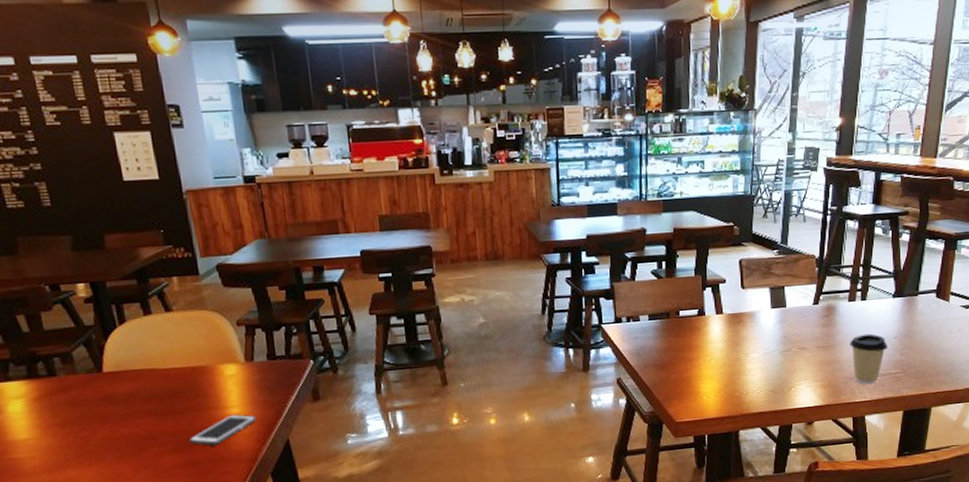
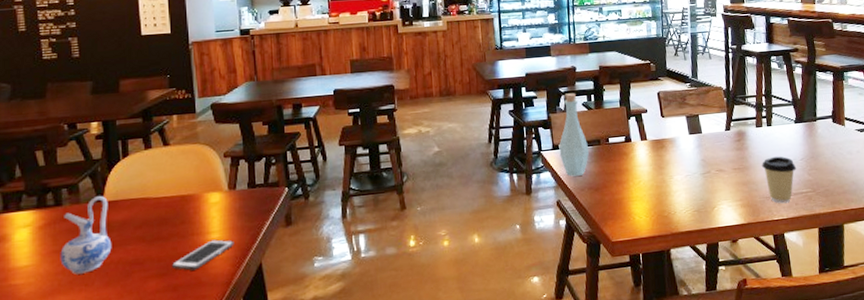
ceramic pitcher: none [60,366,120,449] -> present [60,196,112,275]
bottle: none [622,259,656,353] -> present [559,93,589,177]

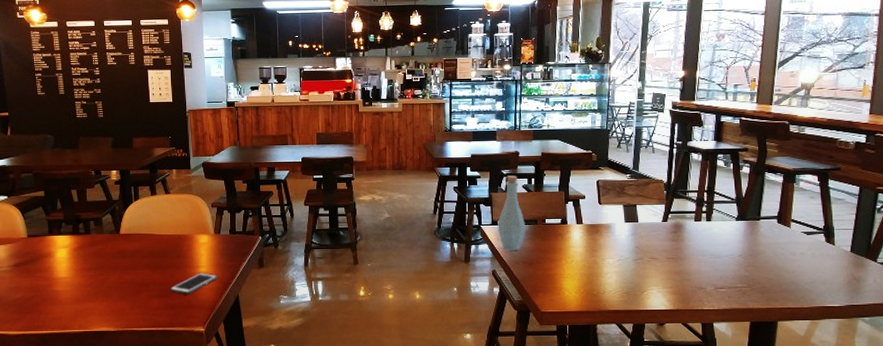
ceramic pitcher: present [60,196,112,275] -> none [89,229,126,288]
coffee cup: present [762,156,796,204] -> none [697,250,733,295]

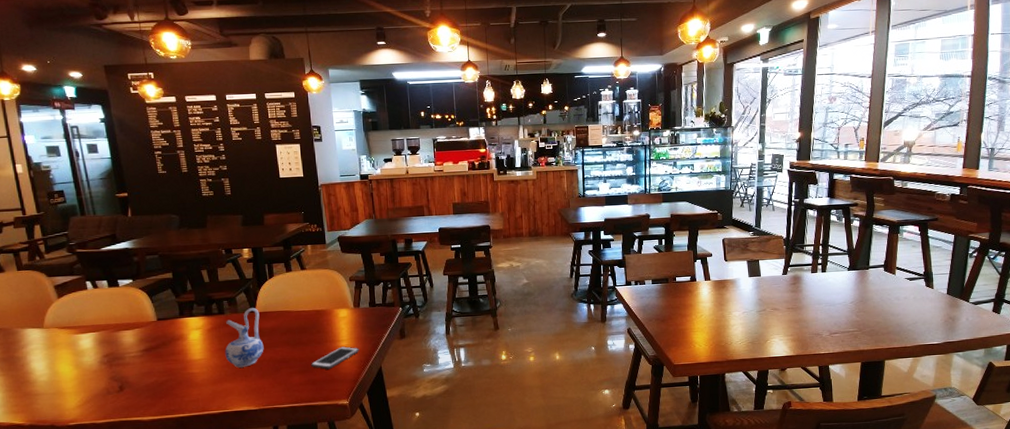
ceramic pitcher: none [89,229,126,288] -> present [225,308,264,368]
bottle: present [498,175,525,250] -> none [631,237,657,309]

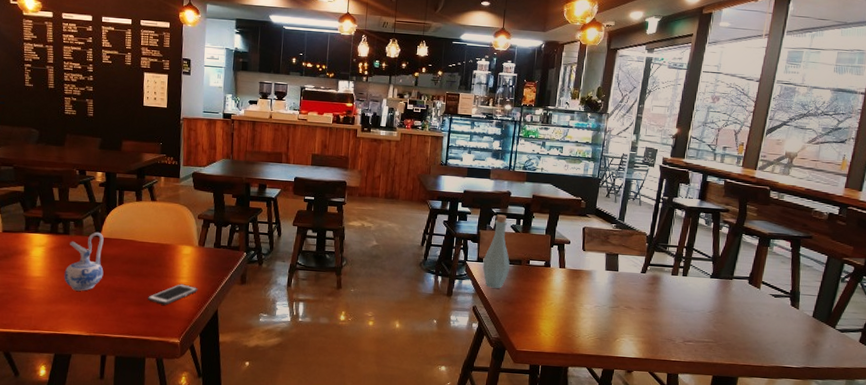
bottle: none [631,237,657,309] -> present [482,214,510,288]

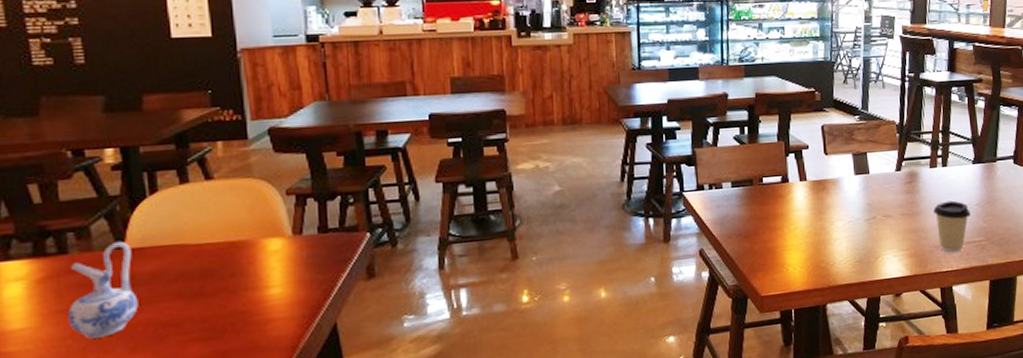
cell phone: present [147,284,198,305] -> none [218,295,301,333]
bottle: present [482,214,510,288] -> none [704,124,739,222]
coffee cup: none [670,304,703,348] -> present [933,200,970,254]

